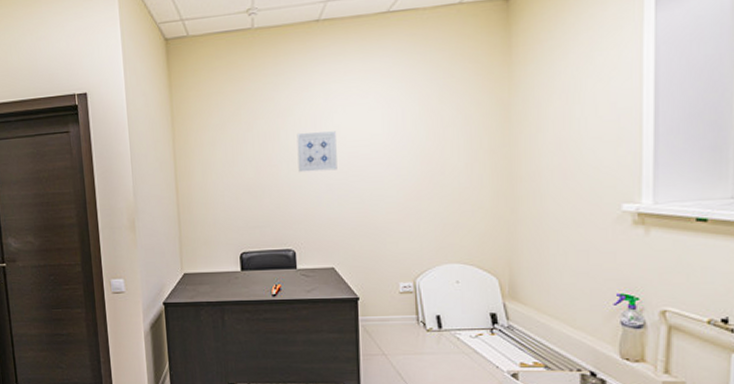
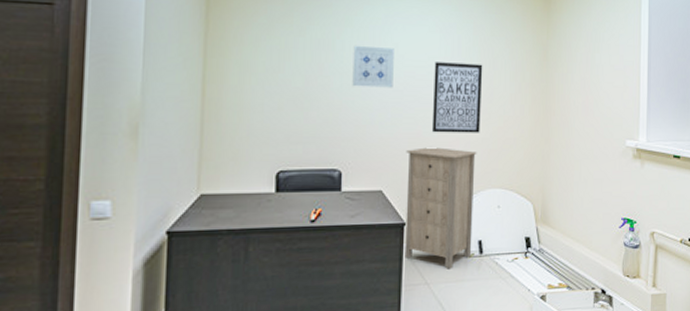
storage cabinet: none [355,224,430,342] -> present [405,147,477,269]
wall art: none [378,135,432,210] -> present [431,62,483,133]

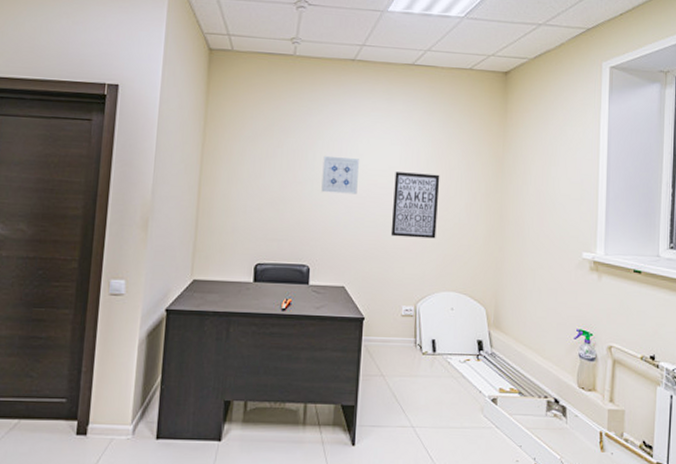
storage cabinet: present [405,147,477,269] -> none [363,249,433,364]

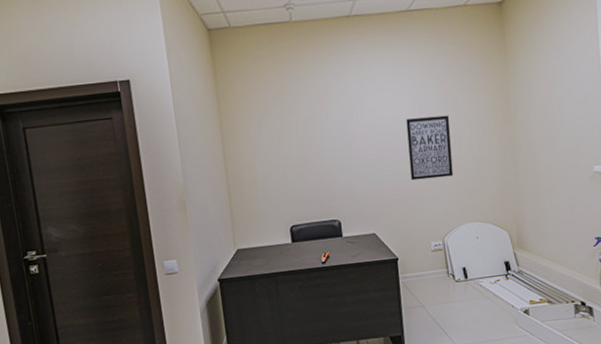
wall art: present [321,155,359,194] -> none [336,113,373,150]

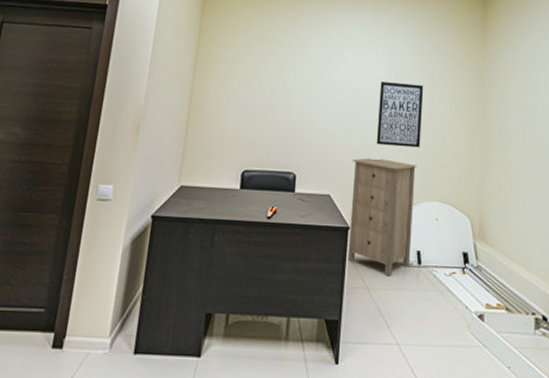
storage cabinet: none [391,192,458,293] -> present [348,158,417,277]

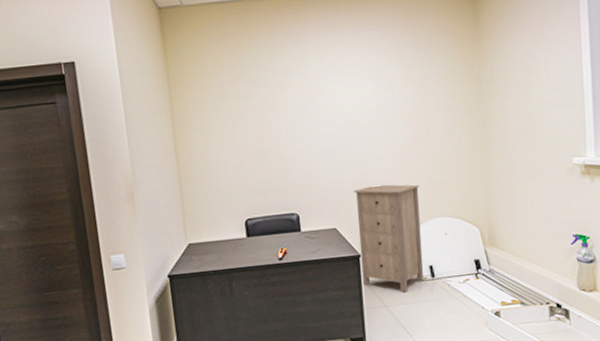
wall art: present [376,82,424,148] -> none [370,101,421,172]

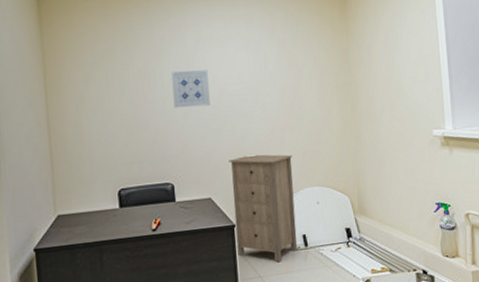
wall art: none [294,99,335,139] -> present [171,70,210,109]

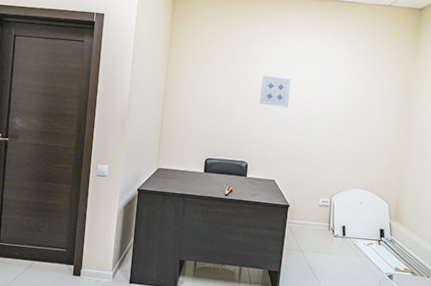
storage cabinet: present [228,154,298,263] -> none [287,152,347,243]

